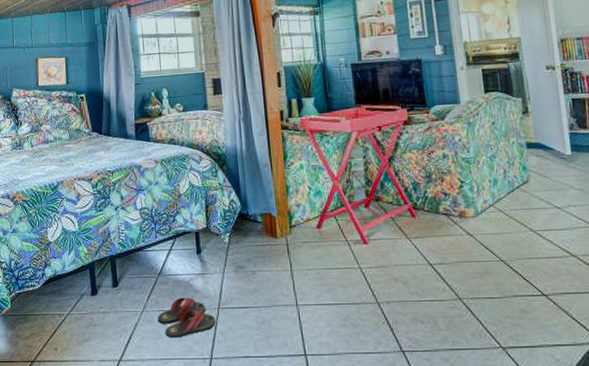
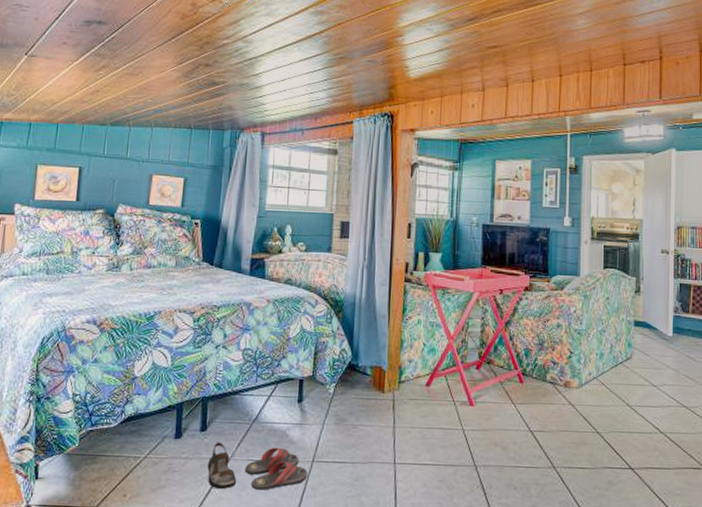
sandal: none [123,296,152,340] -> present [207,442,237,490]

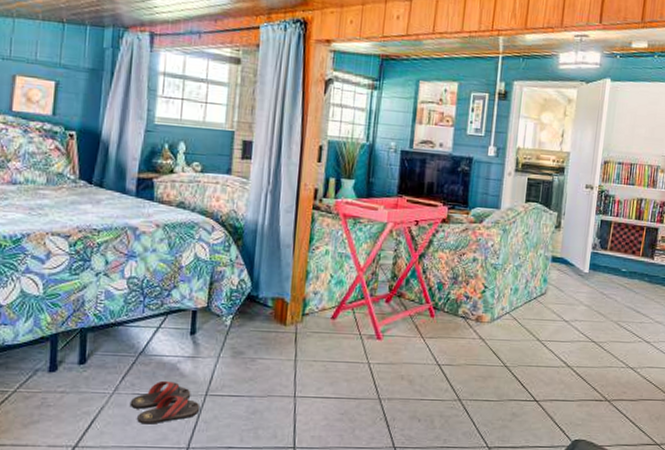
sandal: present [207,442,237,490] -> none [87,375,121,424]

